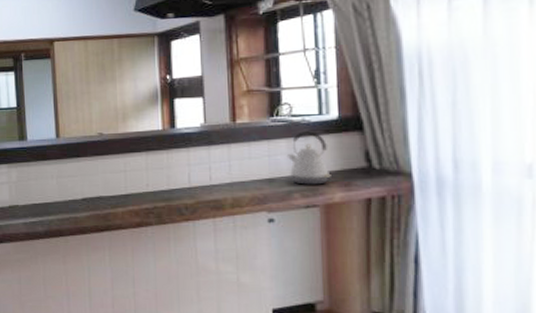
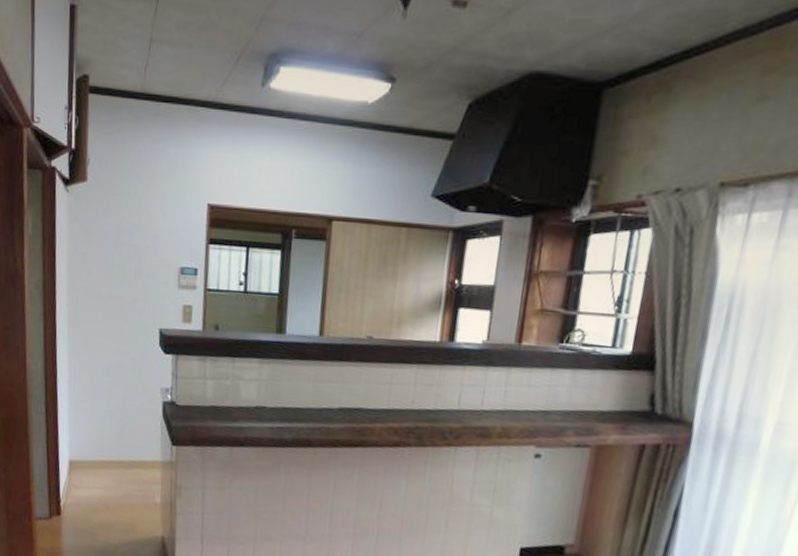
kettle: present [286,131,331,185] -> none [568,363,613,424]

